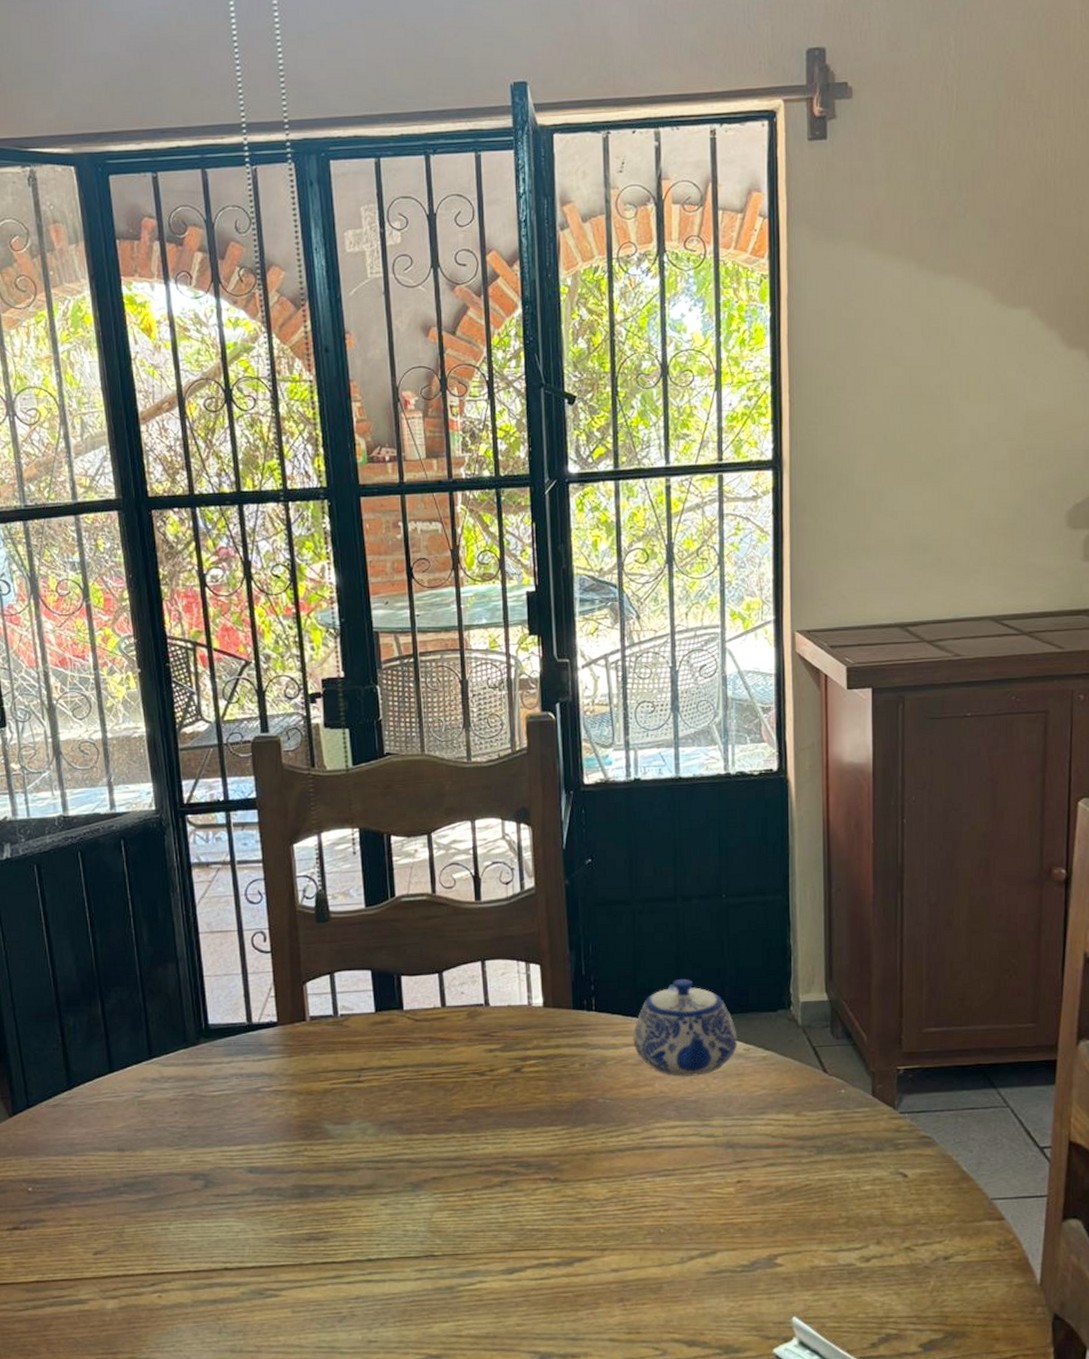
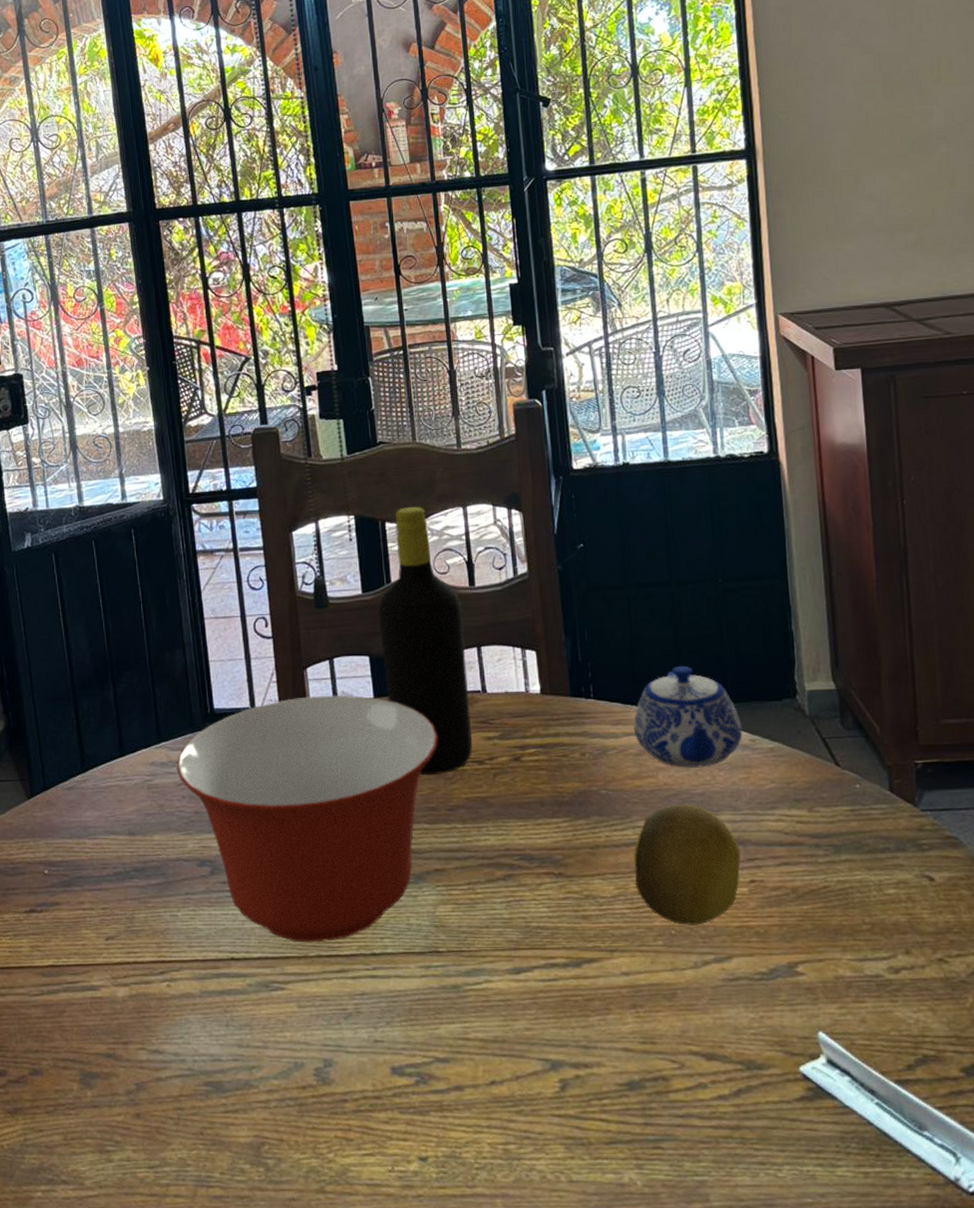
mixing bowl: none [168,1009,439,1251] -> present [176,695,438,943]
bottle: none [381,820,474,1088] -> present [378,507,473,776]
fruit: none [627,1111,729,1224] -> present [633,804,740,925]

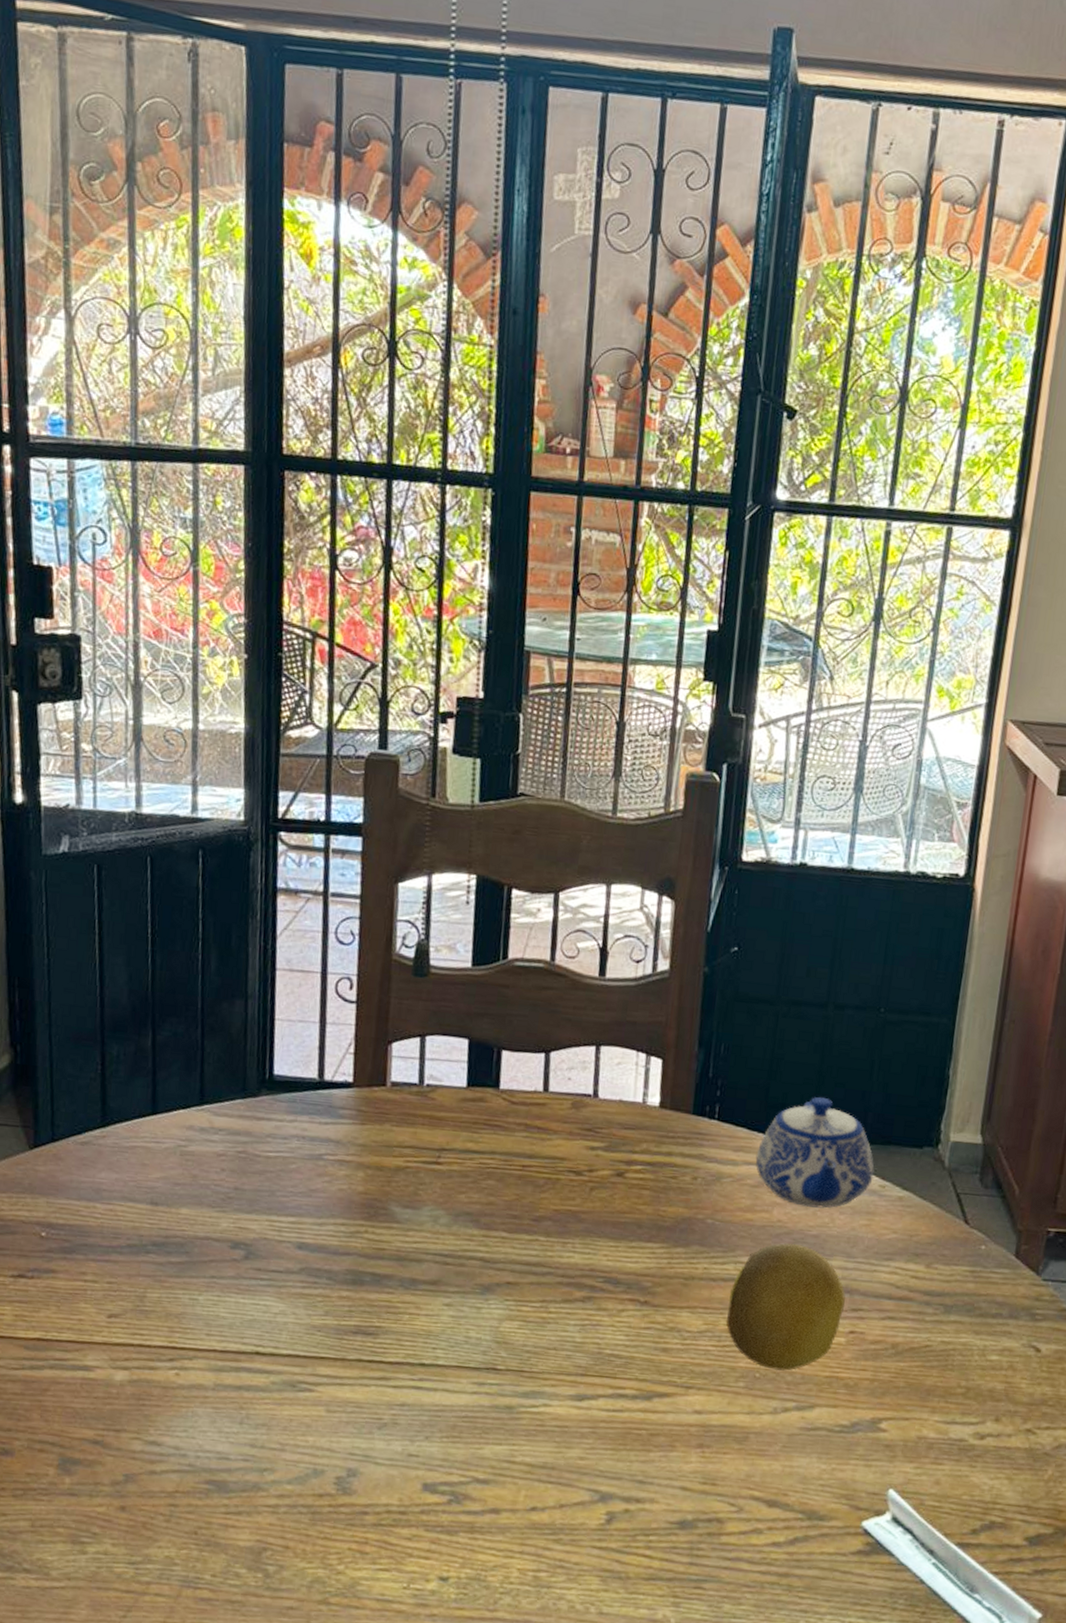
mixing bowl: present [176,695,438,943] -> none [218,1075,534,1346]
bottle: present [378,507,473,776] -> none [483,874,586,1181]

